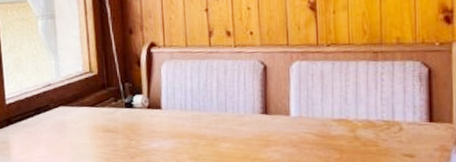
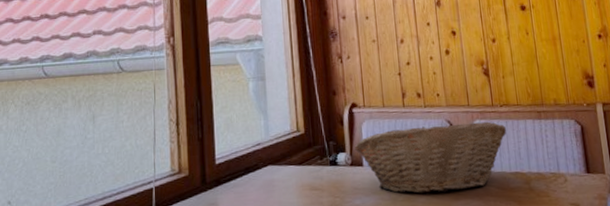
fruit basket: none [152,63,333,139] -> present [354,121,507,194]

